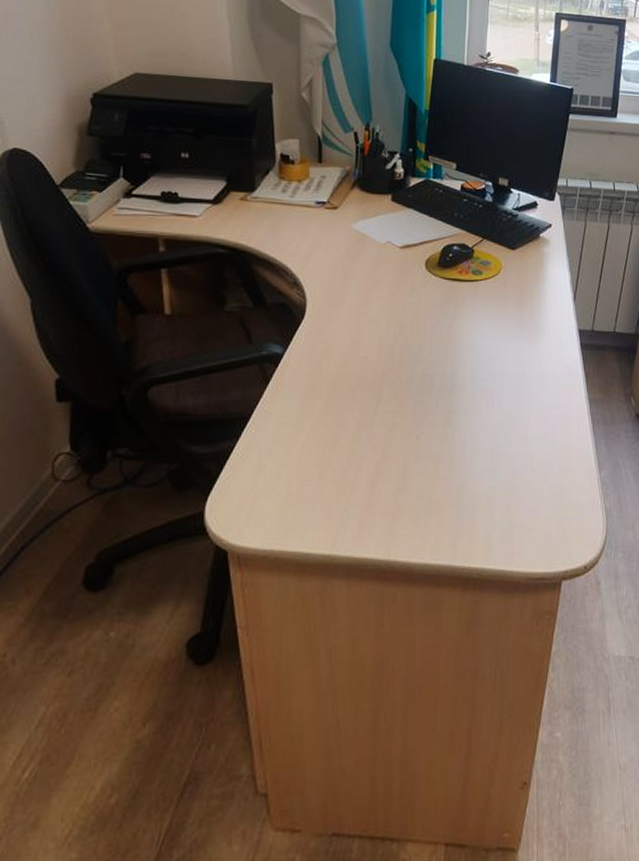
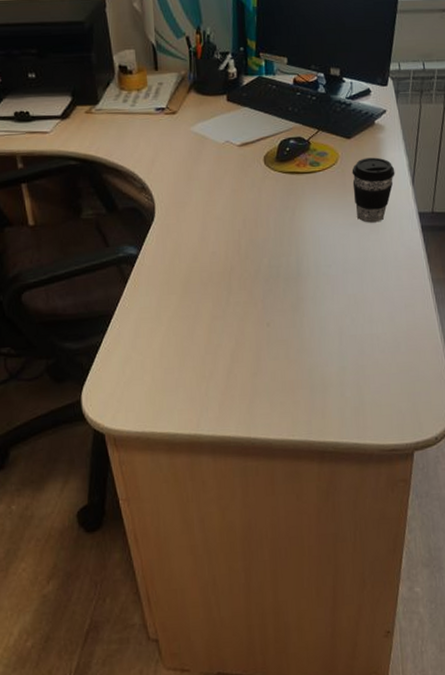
coffee cup: none [514,270,558,337] -> present [351,157,395,223]

